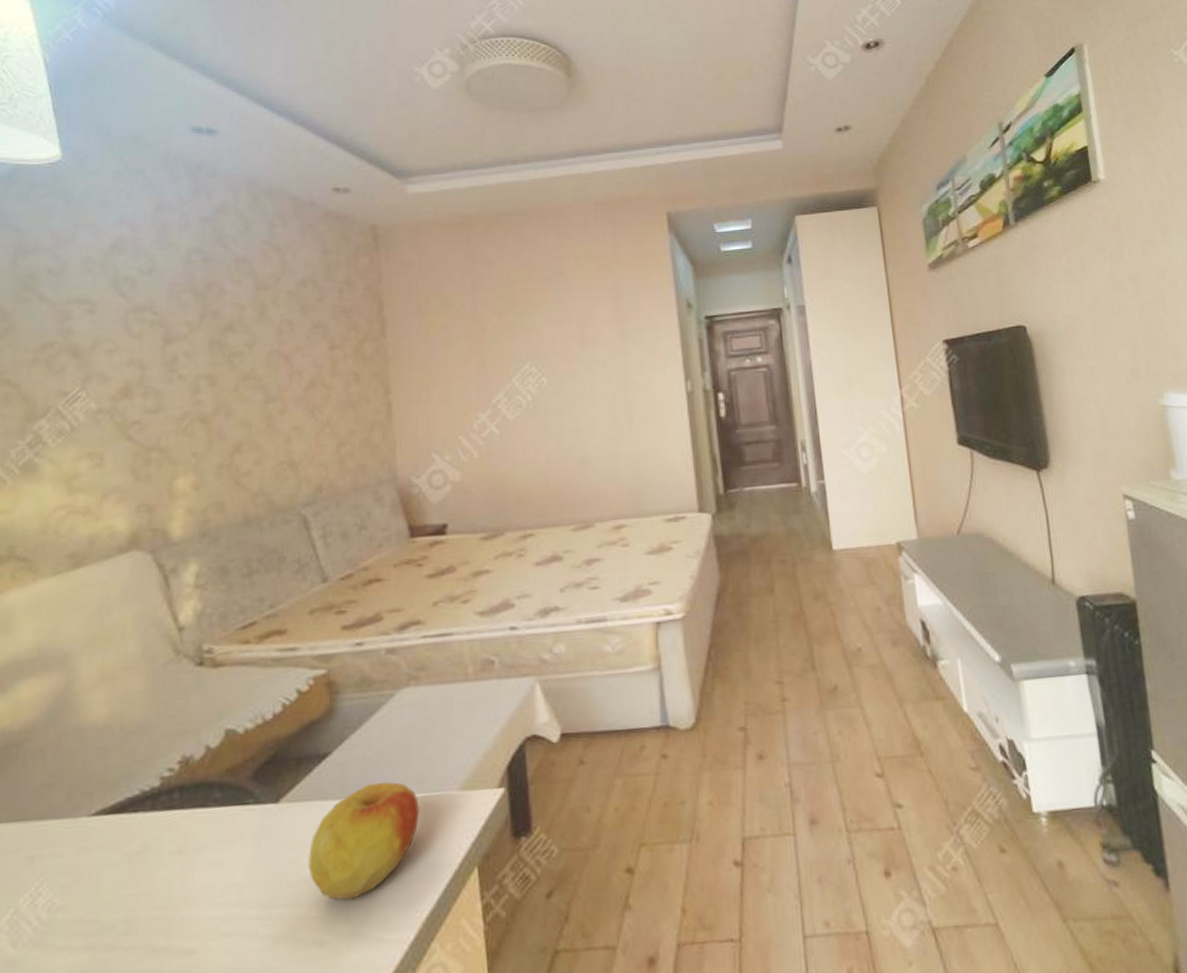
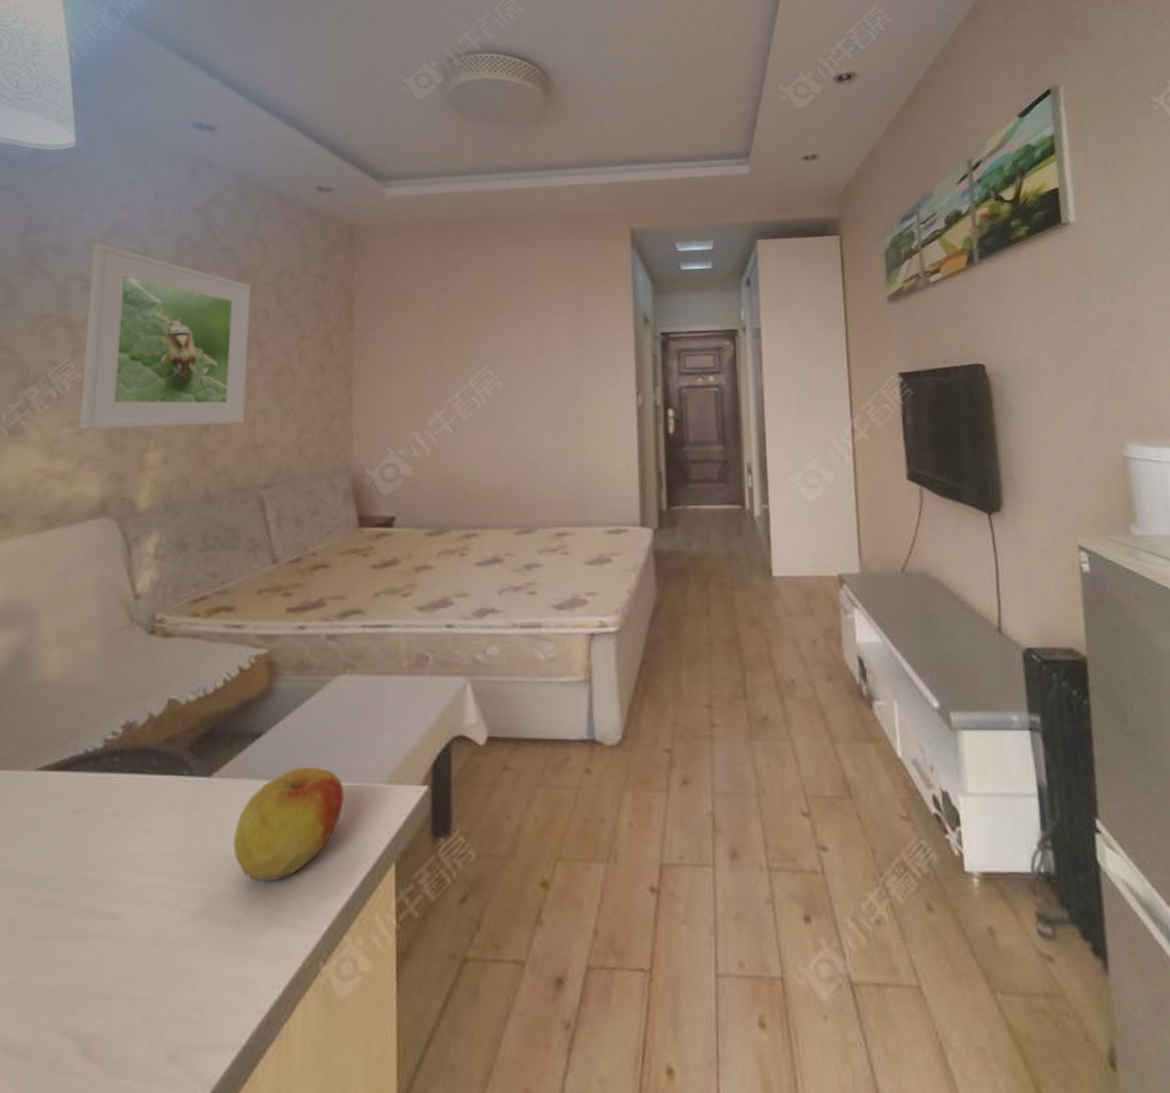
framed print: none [93,262,279,461] -> present [78,243,251,429]

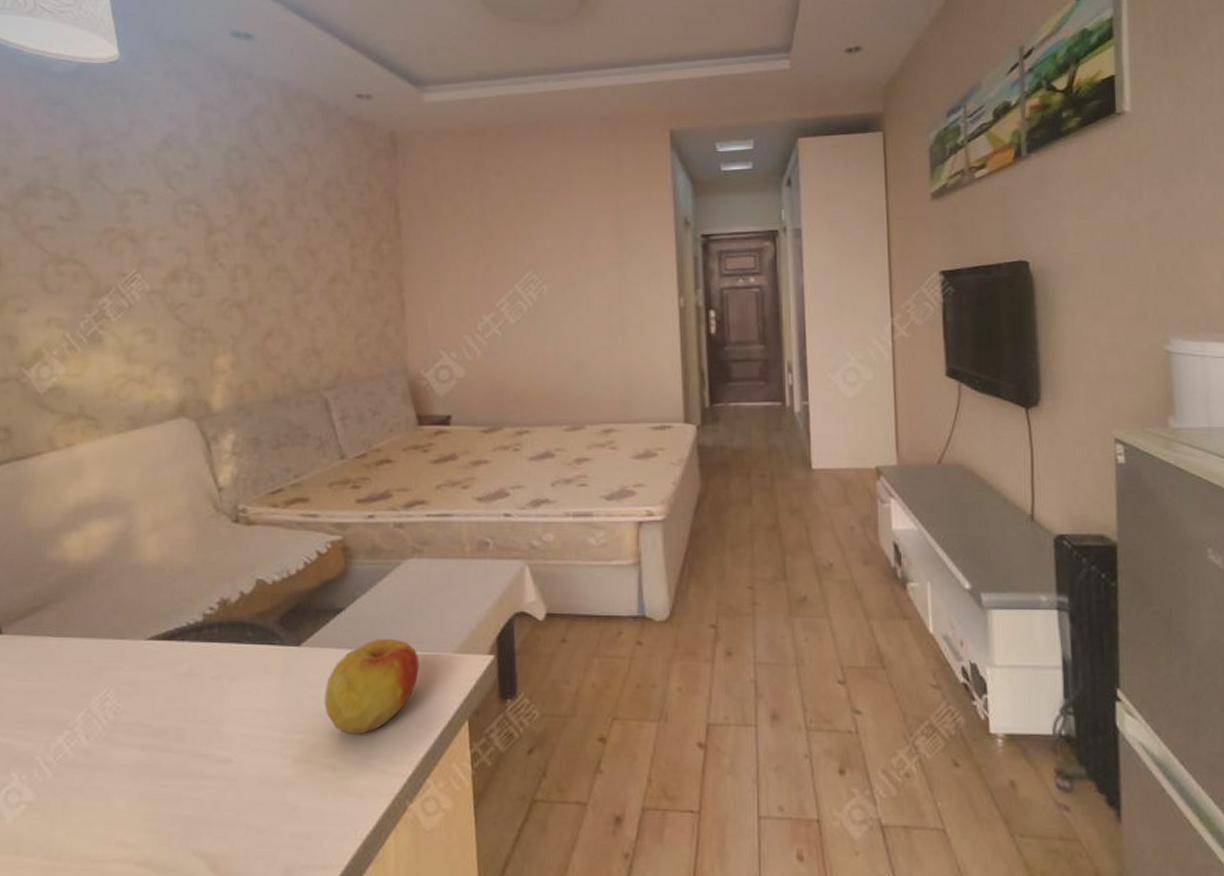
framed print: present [78,243,251,429] -> none [146,157,305,336]

